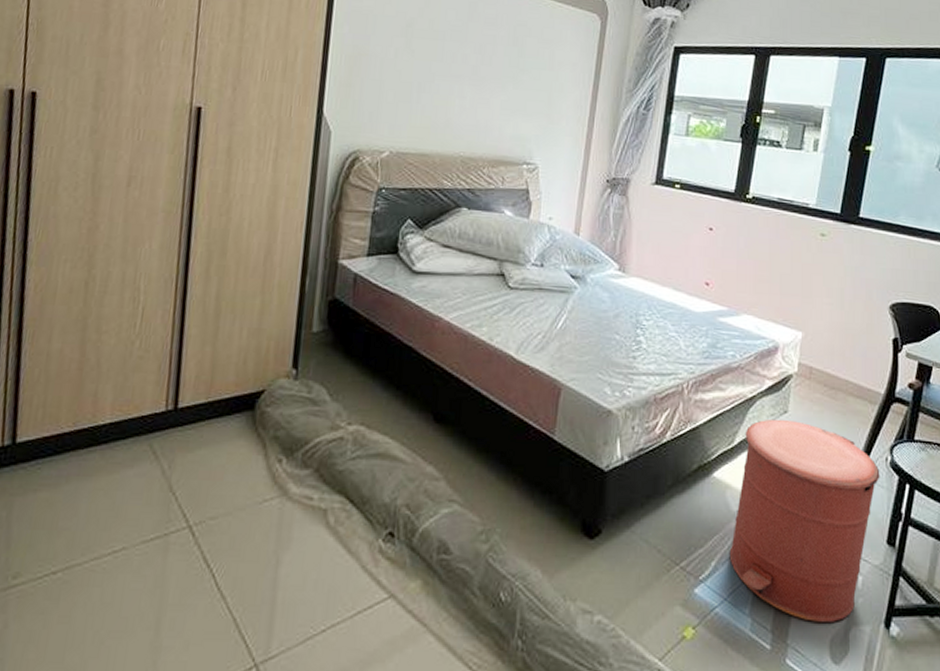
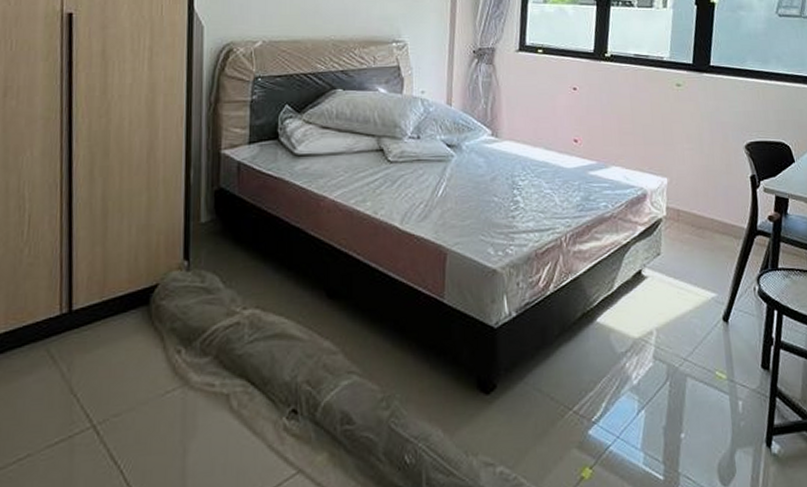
trash can: present [729,419,880,622] -> none [617,261,750,449]

